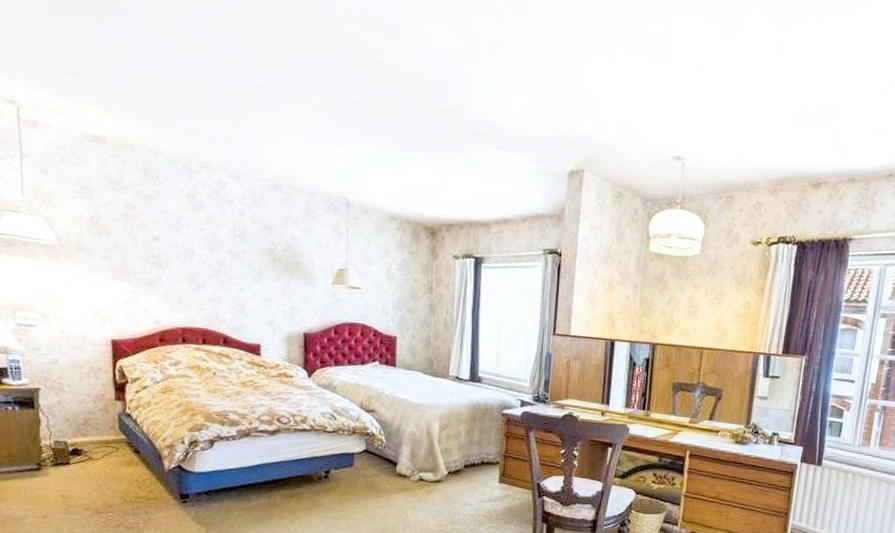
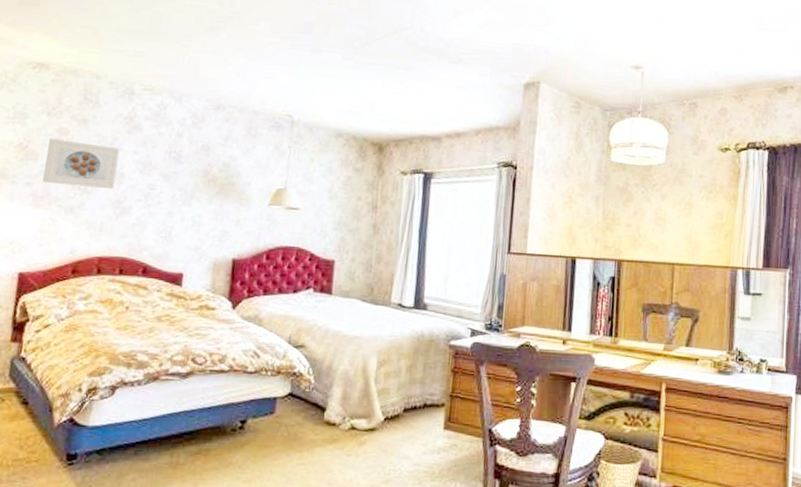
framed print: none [118,214,187,264] -> present [42,139,120,189]

